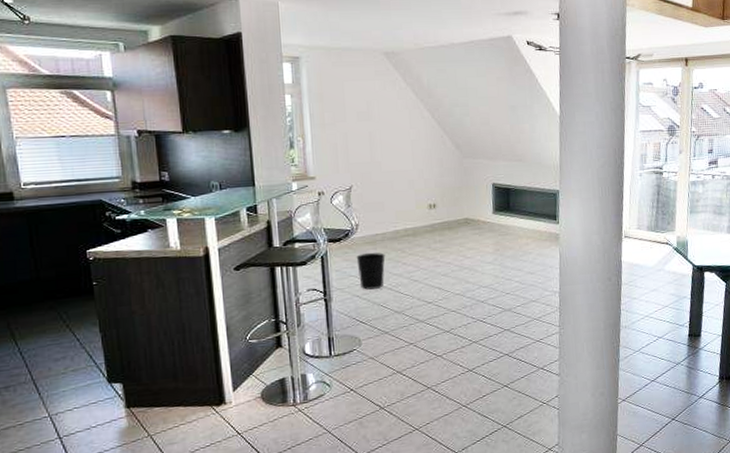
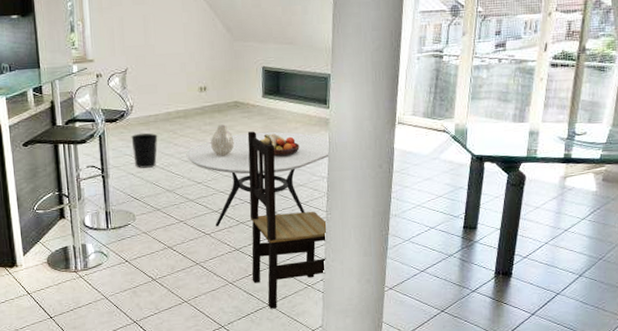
dining table: none [415,247,562,361] -> present [186,131,331,242]
vase: none [440,242,466,274] -> present [210,124,235,156]
dining chair: none [478,248,561,430] -> present [247,131,328,309]
fruit bowl: none [491,250,531,273] -> present [260,134,300,157]

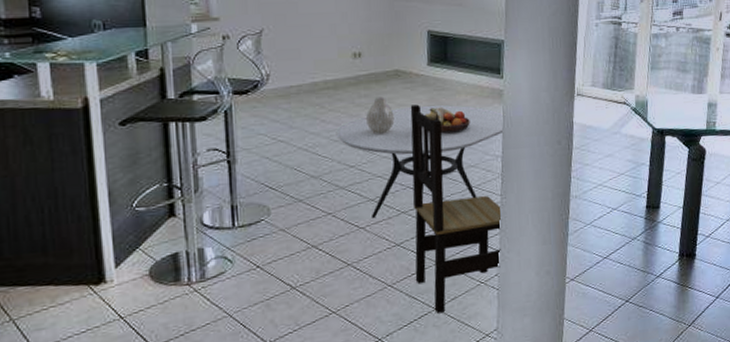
wastebasket: present [131,133,158,168] -> none [266,107,301,151]

